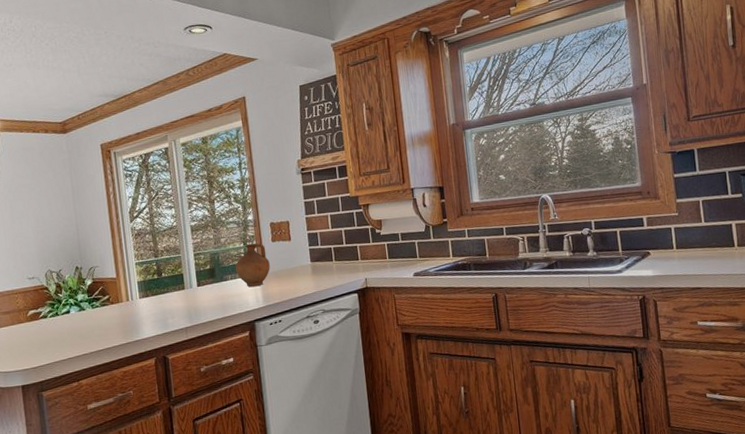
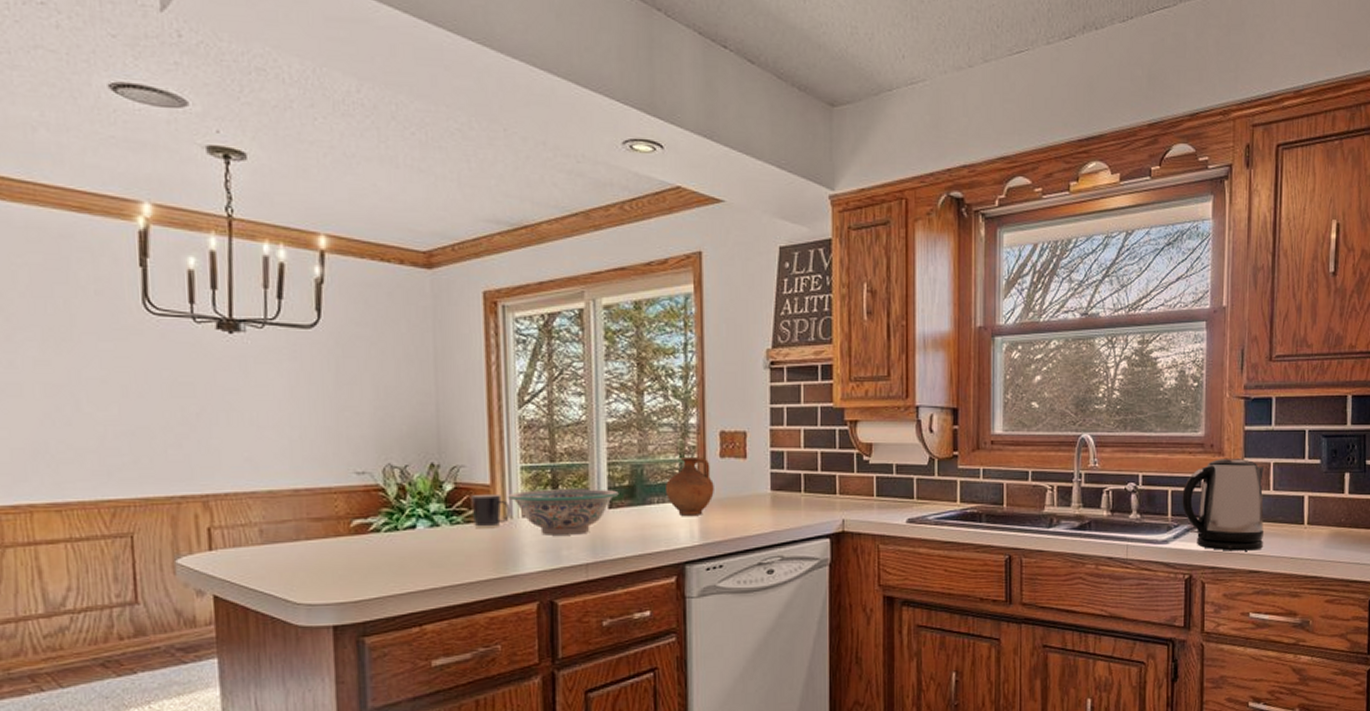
mug: none [104,283,132,310] -> present [471,493,511,529]
decorative bowl: none [128,273,204,310] -> present [507,489,619,535]
kettle: none [628,200,702,274] -> present [1182,457,1265,551]

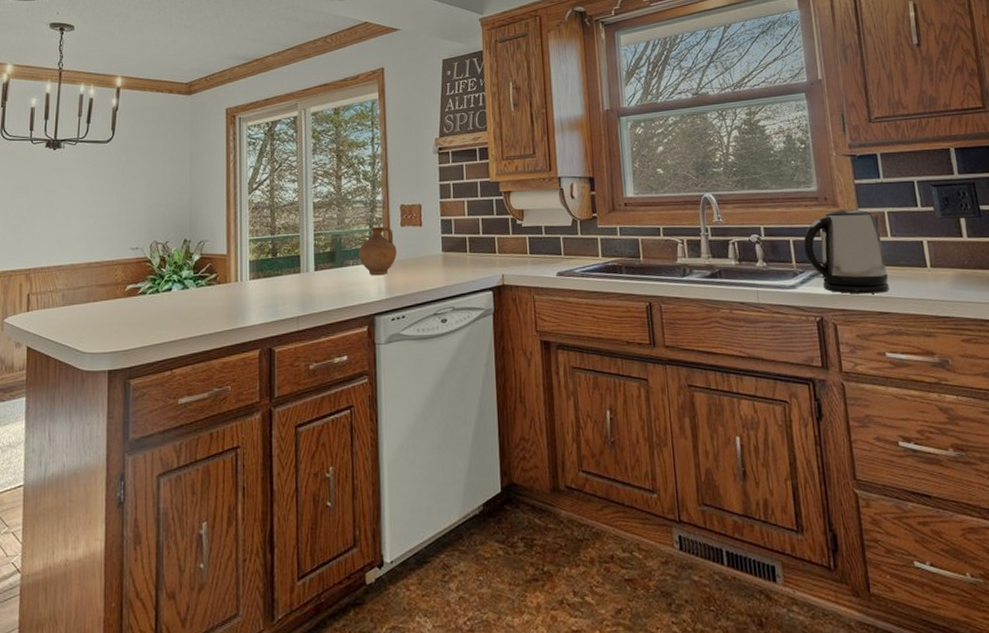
mug: present [471,493,511,529] -> none [212,261,241,290]
decorative bowl: present [507,489,619,535] -> none [239,255,323,294]

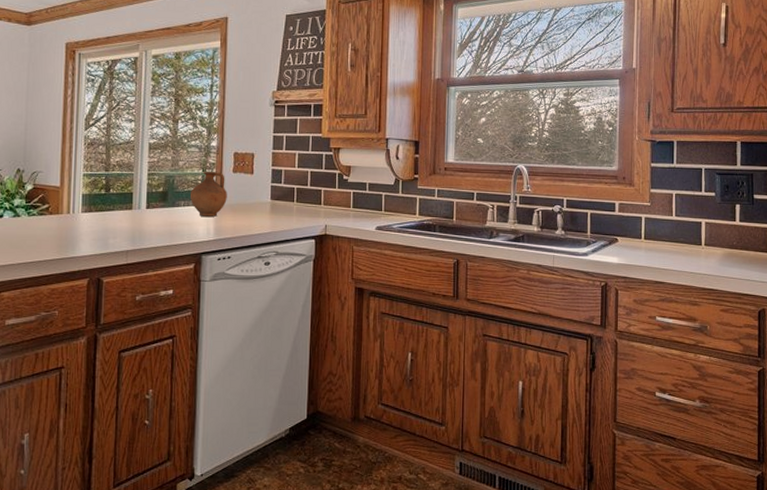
kettle: present [803,208,889,294] -> none [599,188,668,265]

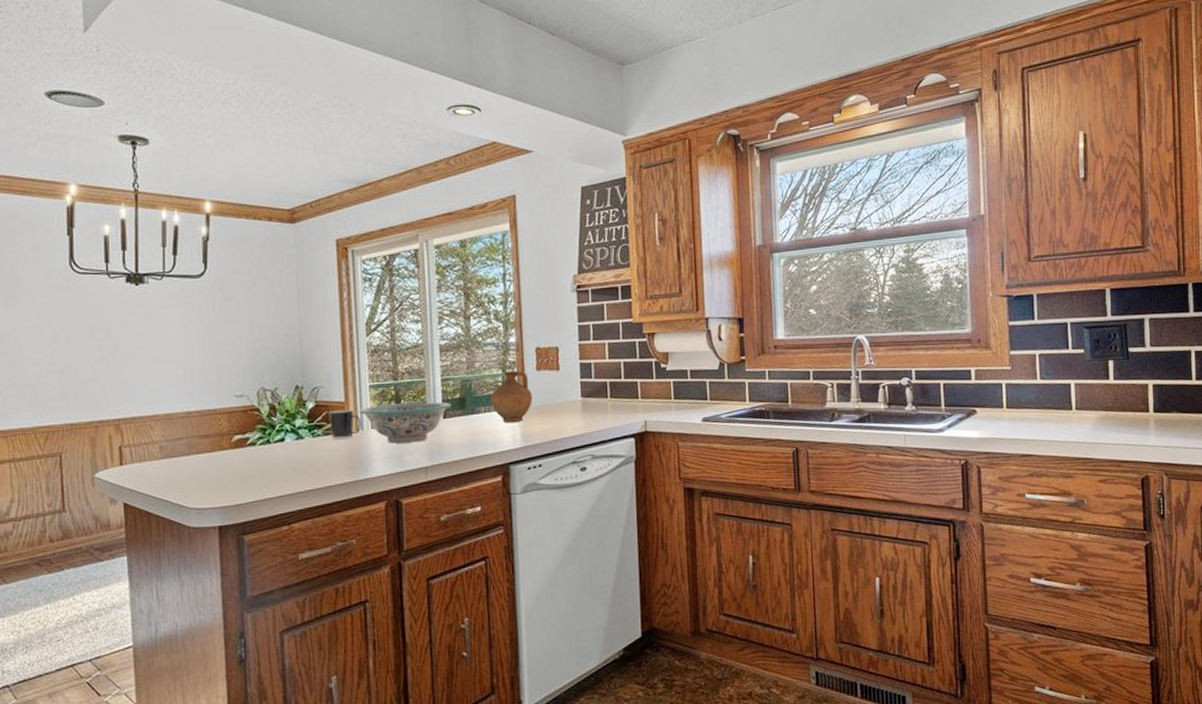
mug: none [44,193,74,220] -> present [329,409,362,440]
decorative bowl: none [71,192,155,228] -> present [358,401,452,444]

